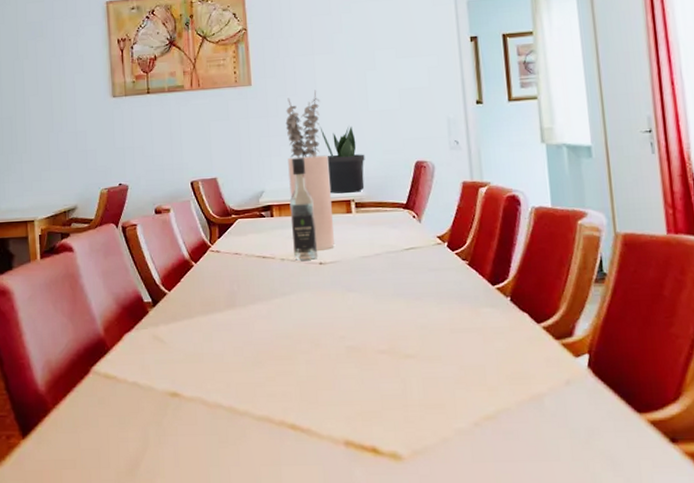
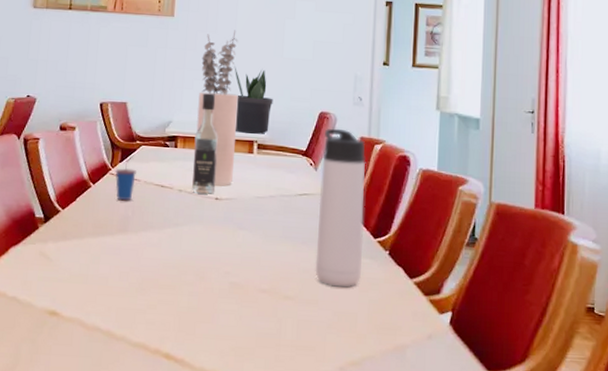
cup: none [215,229,237,277] -> present [115,155,137,201]
thermos bottle: none [424,176,484,340] -> present [315,128,366,287]

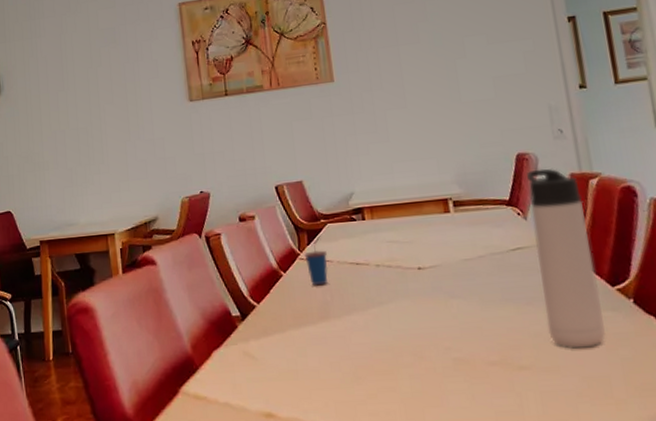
bottle: present [192,93,218,194] -> none [381,155,416,266]
vase: present [196,30,238,186] -> none [372,82,434,255]
planter: present [234,66,273,134] -> none [409,120,462,192]

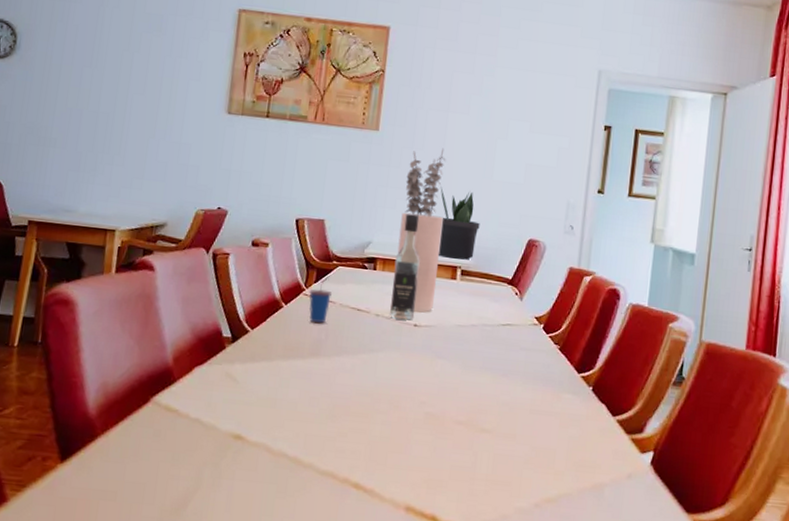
vase: none [372,82,434,255] -> present [397,148,446,313]
bottle: none [381,155,416,266] -> present [390,214,420,320]
planter: none [409,120,462,192] -> present [438,186,480,260]
thermos bottle: present [527,168,605,348] -> none [515,257,575,422]

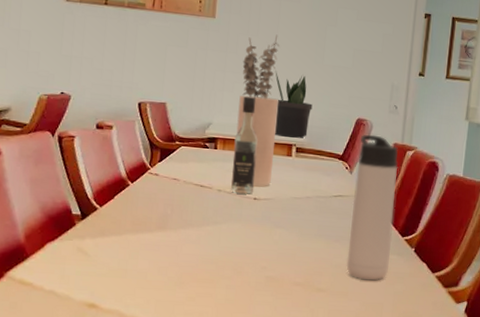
cup: present [309,276,333,324] -> none [154,155,177,200]
thermos bottle: none [515,257,575,422] -> present [346,134,399,281]

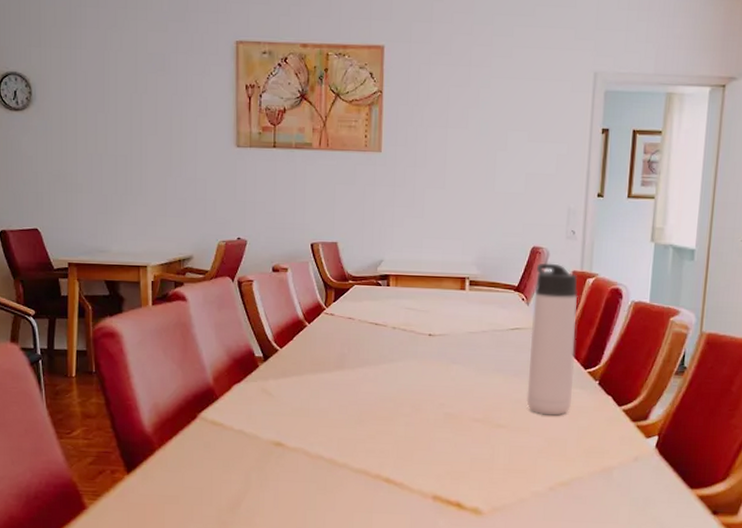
bottle: present [231,96,258,194] -> none [405,231,430,331]
vase: present [236,34,280,187] -> none [408,164,449,323]
planter: present [274,71,313,138] -> none [444,202,485,271]

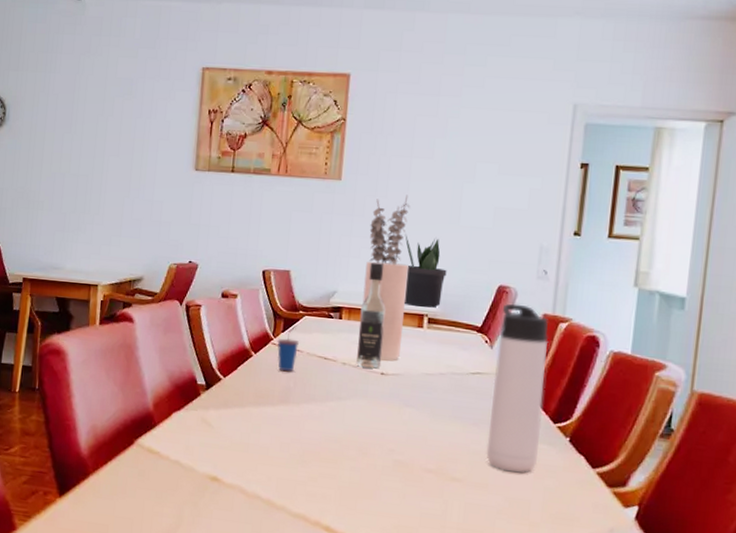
cup: none [329,294,351,339] -> present [277,325,300,372]
bottle: none [405,231,430,331] -> present [356,262,386,369]
vase: none [408,164,449,323] -> present [362,194,410,361]
planter: none [444,202,485,271] -> present [403,234,447,308]

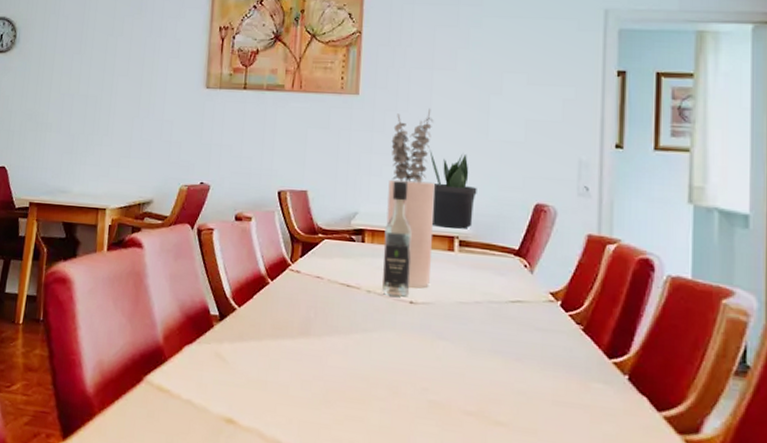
cup: present [277,325,300,372] -> none [295,249,320,301]
thermos bottle: present [486,303,549,473] -> none [533,223,596,416]

